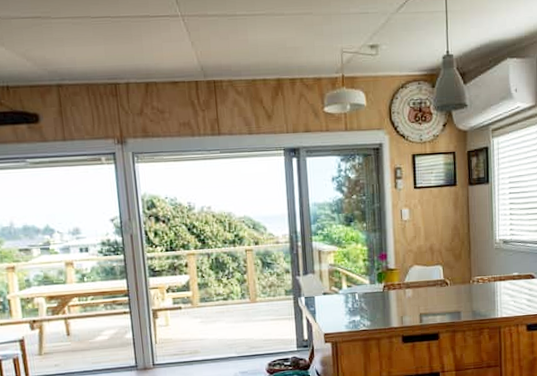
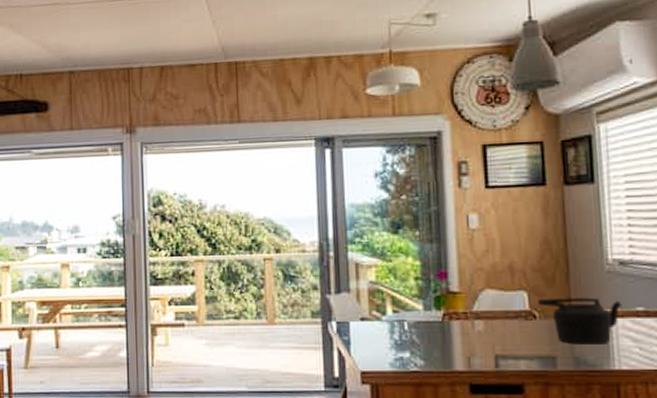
teapot: none [449,267,504,302] -> present [538,297,623,344]

